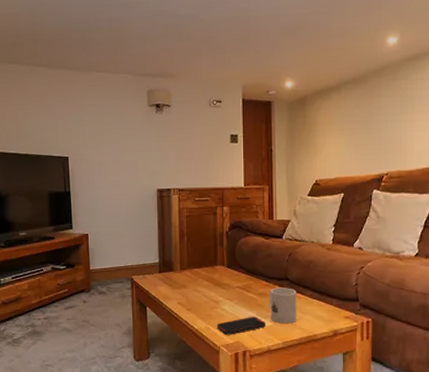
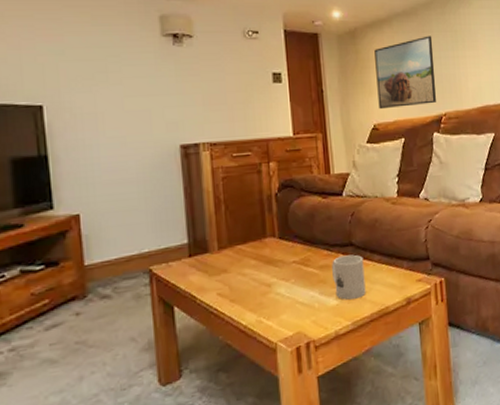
smartphone: present [216,316,267,335] -> none [270,295,332,326]
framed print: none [322,101,380,167] -> present [374,35,436,110]

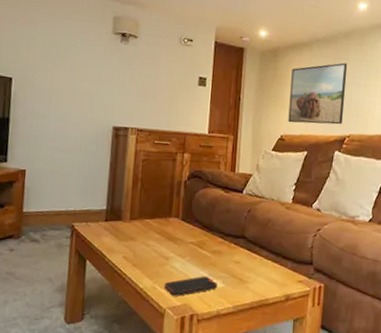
smartphone: none [270,295,332,326] -> present [163,276,218,296]
mug: present [332,254,366,300] -> none [222,245,252,286]

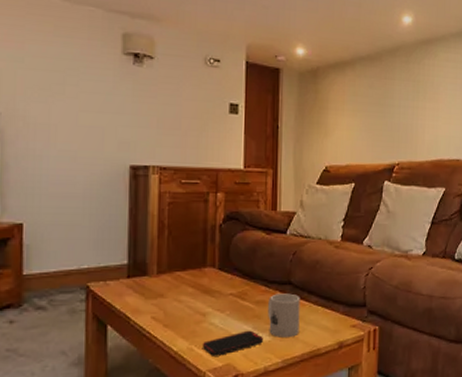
mug: none [222,245,252,286] -> present [268,293,300,337]
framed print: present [288,62,348,125] -> none [332,83,394,152]

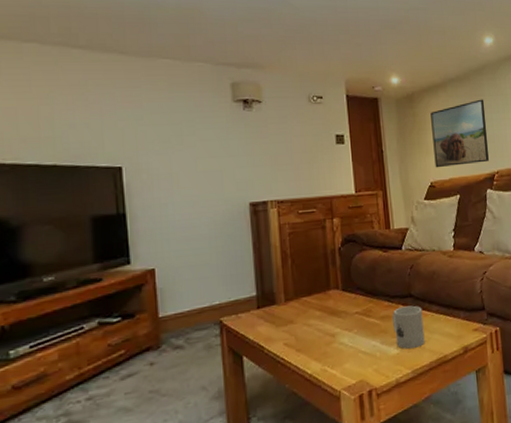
smartphone: present [202,330,264,356] -> none [334,345,393,375]
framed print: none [332,83,394,152] -> present [430,99,489,168]

